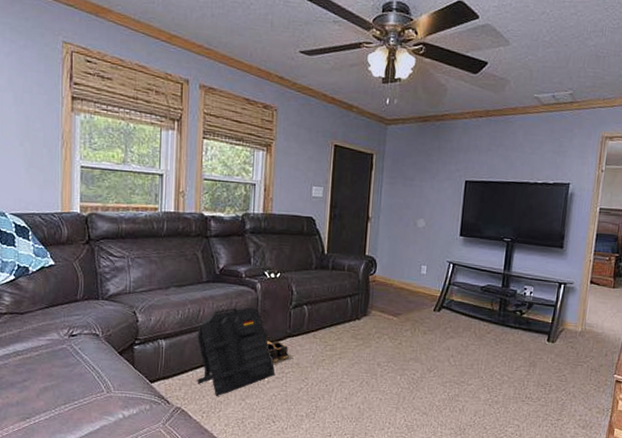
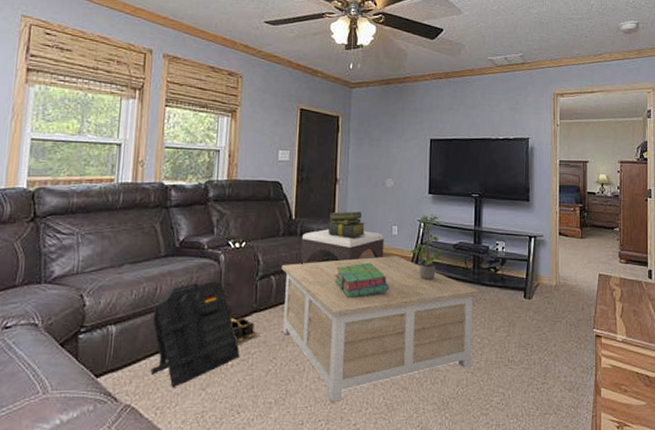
coffee table: none [313,293,503,420] -> present [281,256,479,402]
footstool: none [331,265,413,297] -> present [300,229,385,264]
stack of books: none [358,249,395,275] -> present [328,211,366,237]
stack of books: none [363,298,416,331] -> present [334,262,389,299]
potted plant: none [439,256,471,319] -> present [411,215,442,280]

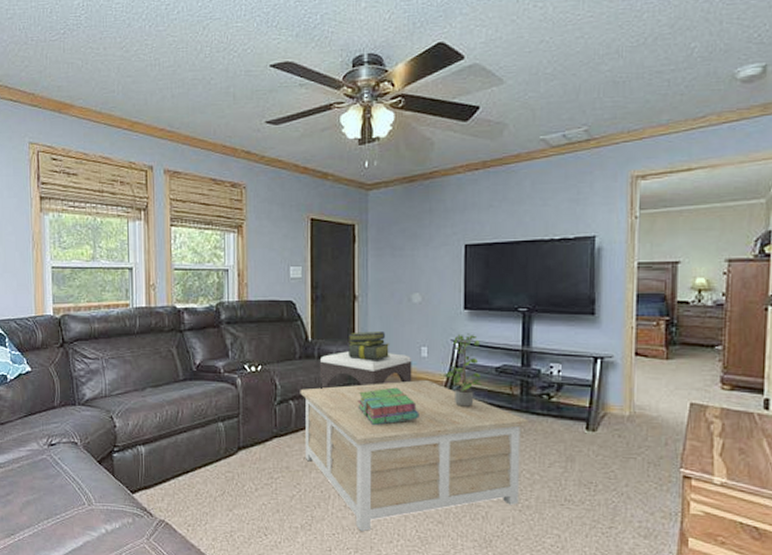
backpack: present [150,281,240,388] -> none [177,405,264,508]
shoes: present [230,318,260,345] -> none [251,442,282,470]

